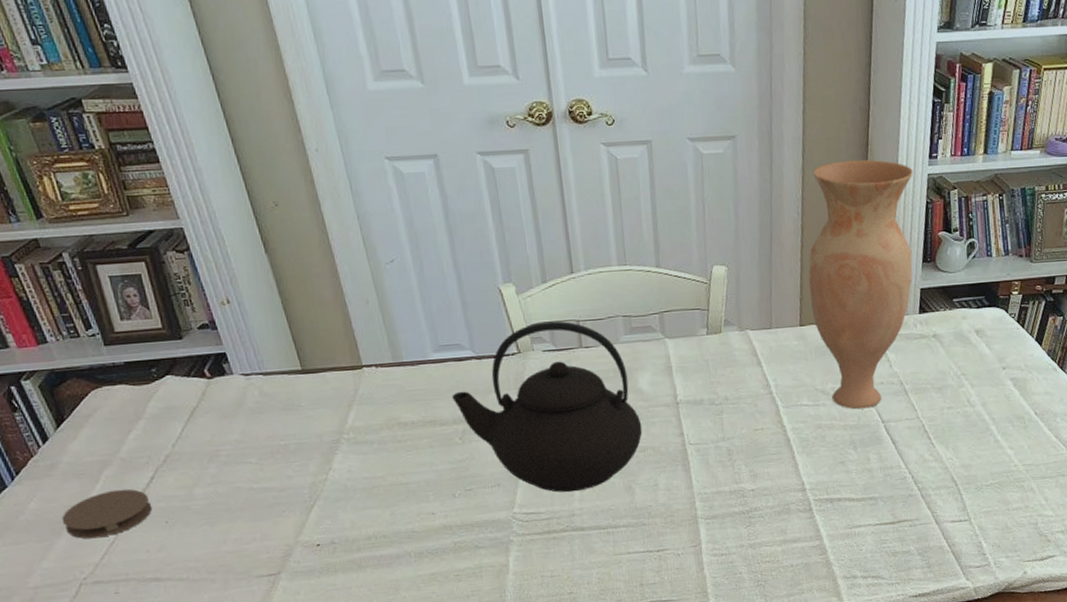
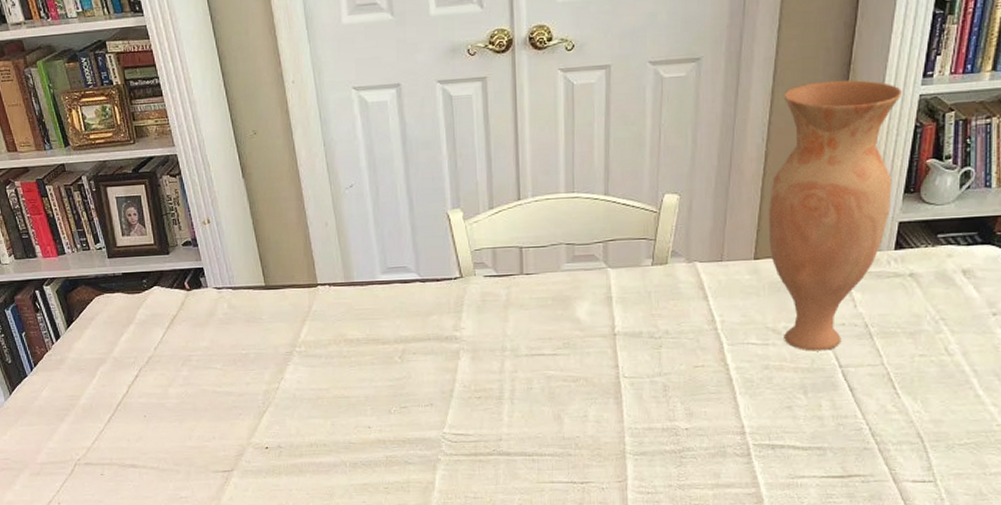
coaster: present [61,488,152,539] -> none [65,384,135,426]
teapot: present [452,321,643,493] -> none [395,247,576,417]

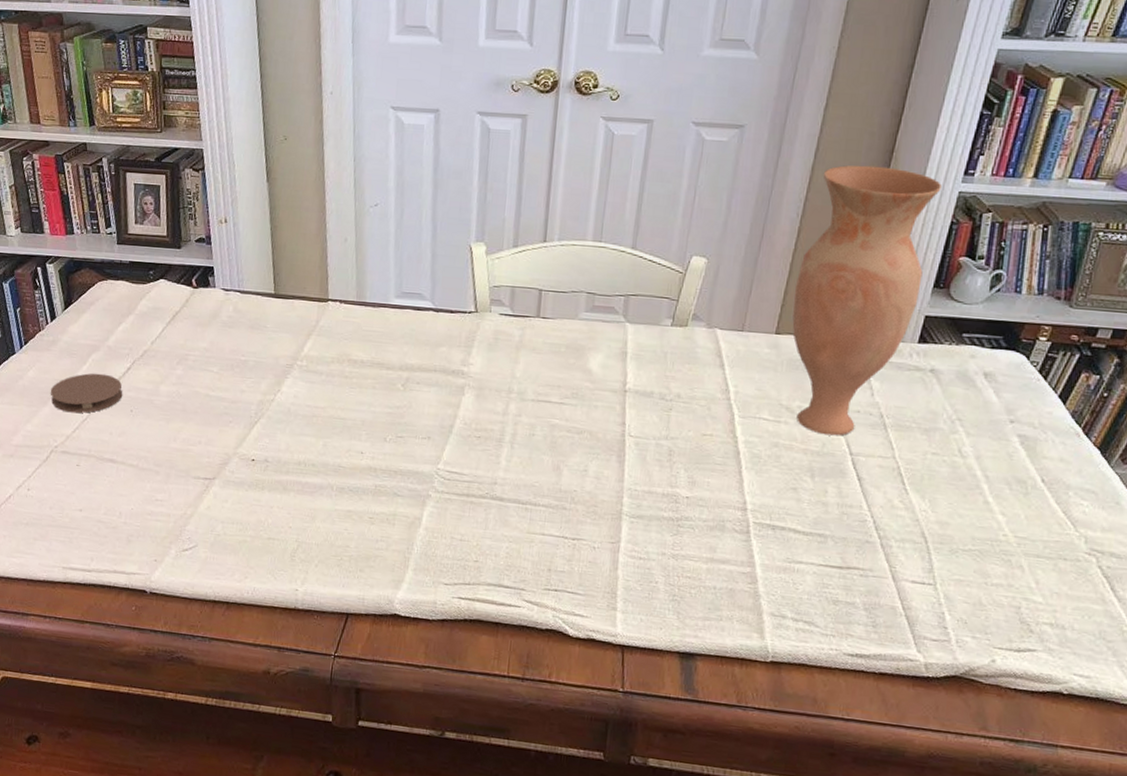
coaster: none [65,384,135,426] -> present [50,373,123,413]

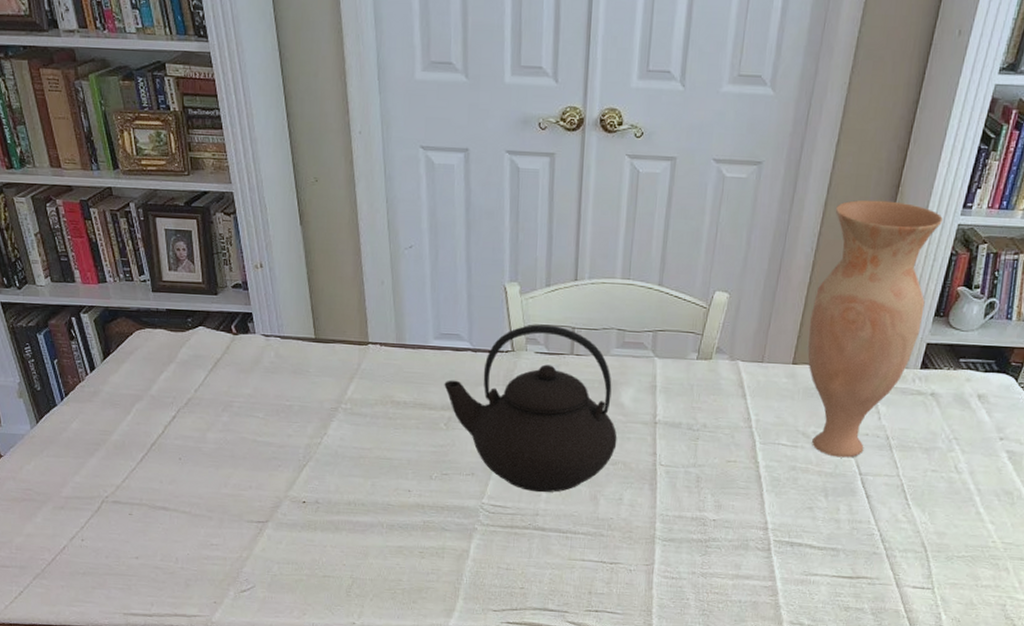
coaster: present [50,373,123,413] -> none [96,422,170,463]
teapot: none [403,285,584,461] -> present [444,324,617,493]

